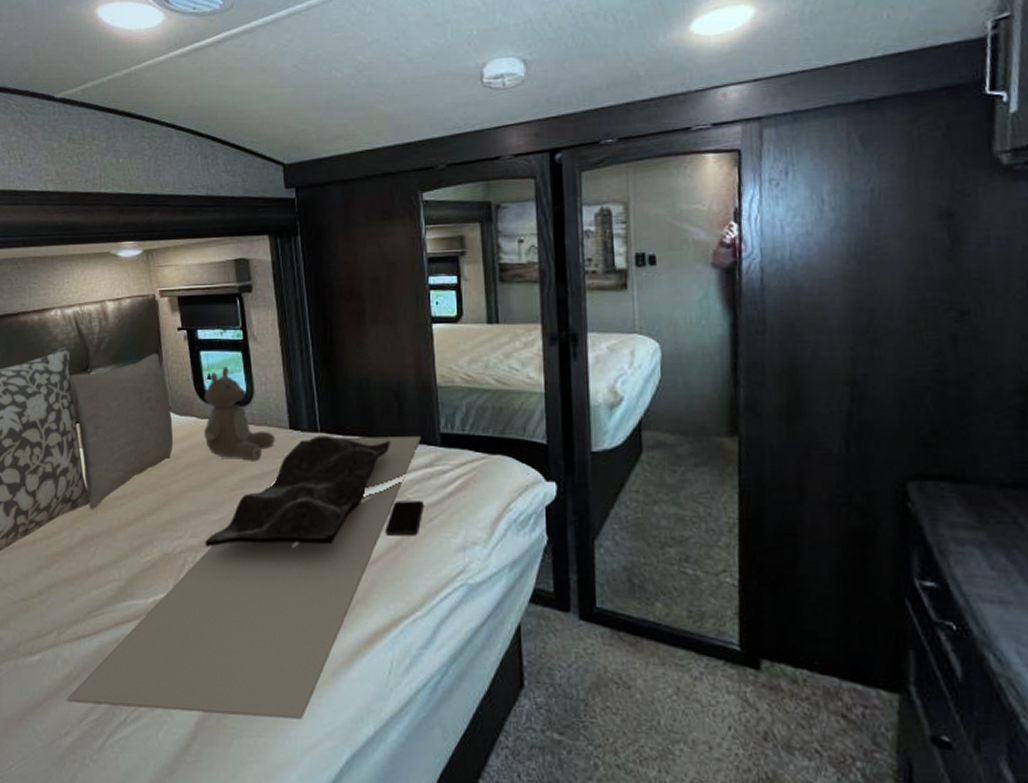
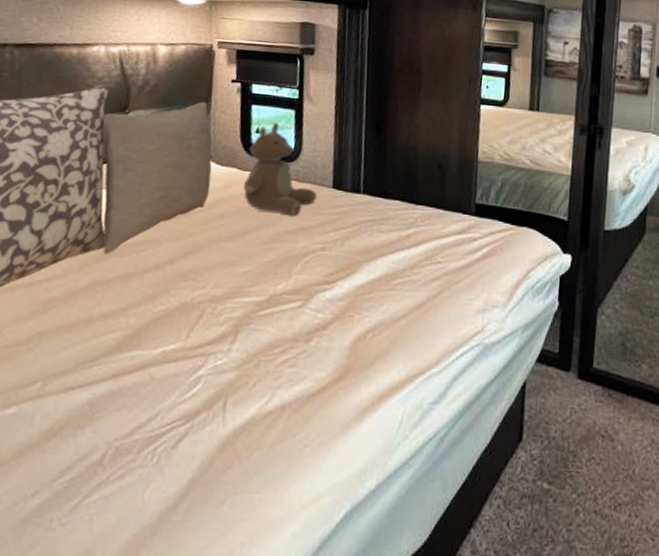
throw blanket: present [66,435,421,718] -> none [39,196,458,473]
phone: present [385,501,424,536] -> none [413,263,452,296]

